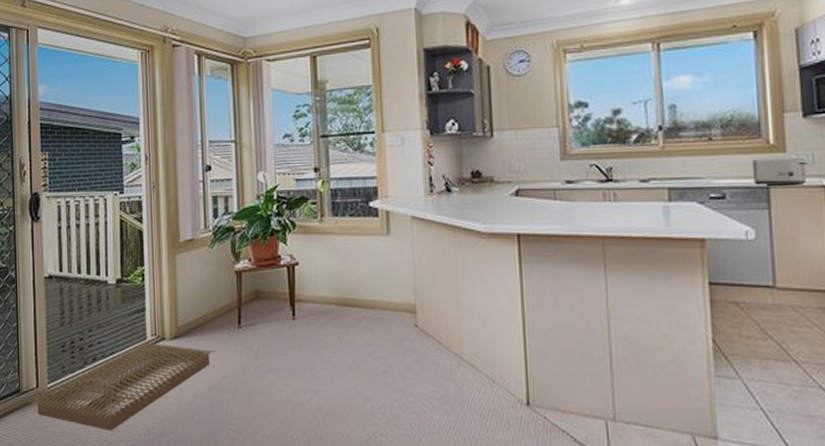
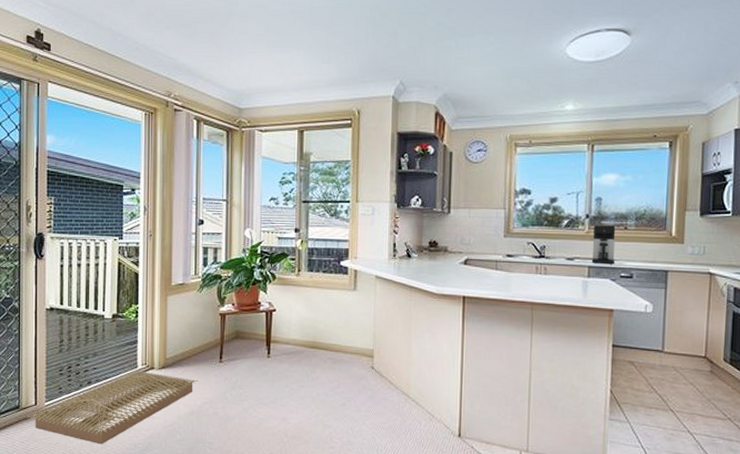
coffee maker: none [669,137,702,185] -> present [591,225,616,265]
toaster: present [751,157,808,186] -> none [655,247,700,271]

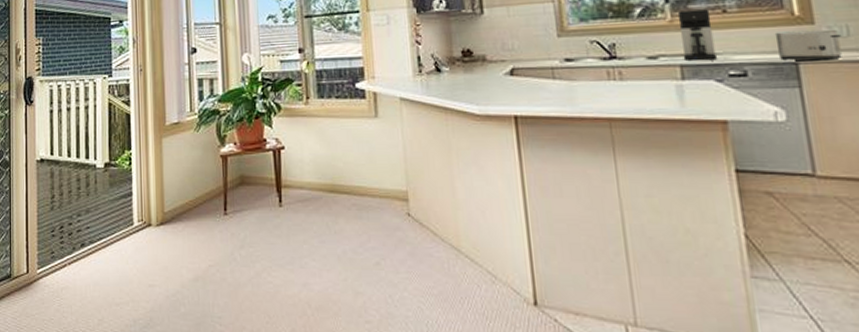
doormat: present [27,370,199,445] -> none [19,228,202,321]
toaster: none [655,247,700,271] -> present [774,29,842,61]

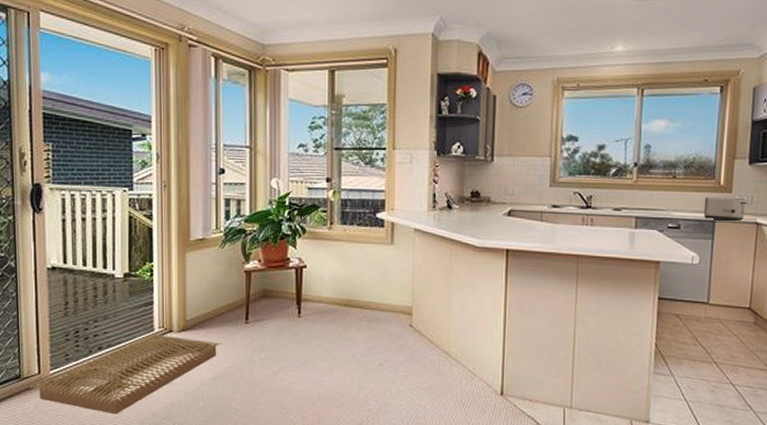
doormat: none [19,228,202,321] -> present [30,333,223,415]
coffee maker: present [677,9,718,62] -> none [639,174,664,215]

